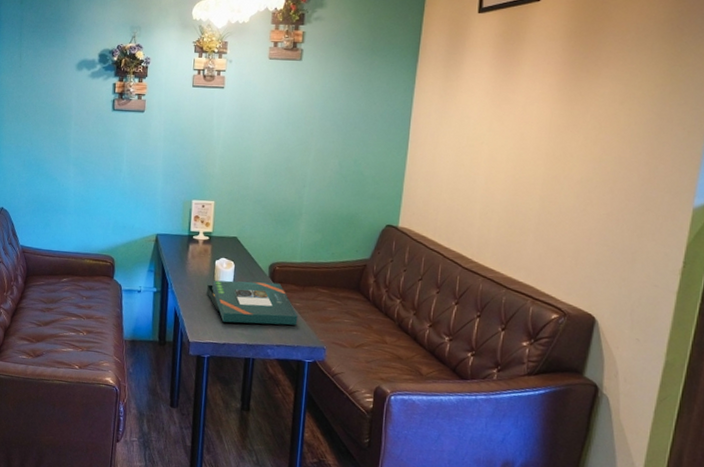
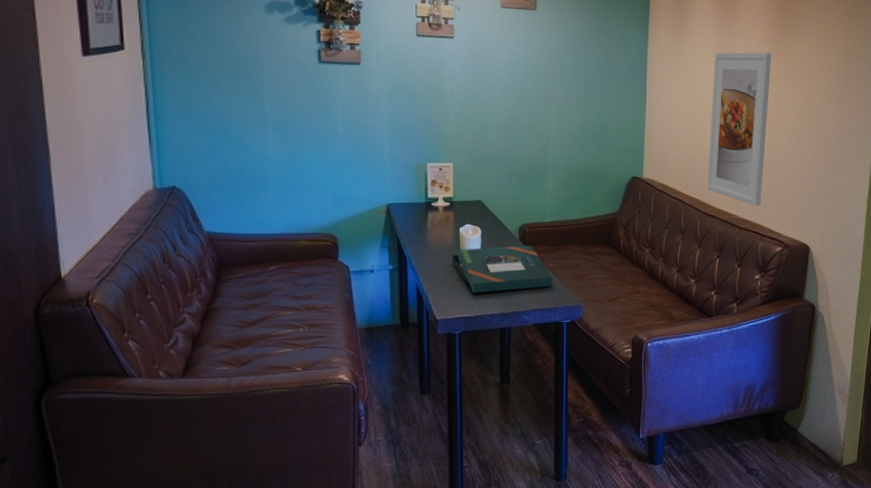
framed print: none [470,98,561,267] -> present [707,52,772,207]

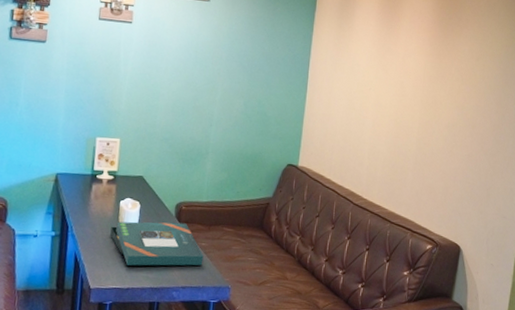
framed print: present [707,52,772,207] -> none [360,49,432,203]

